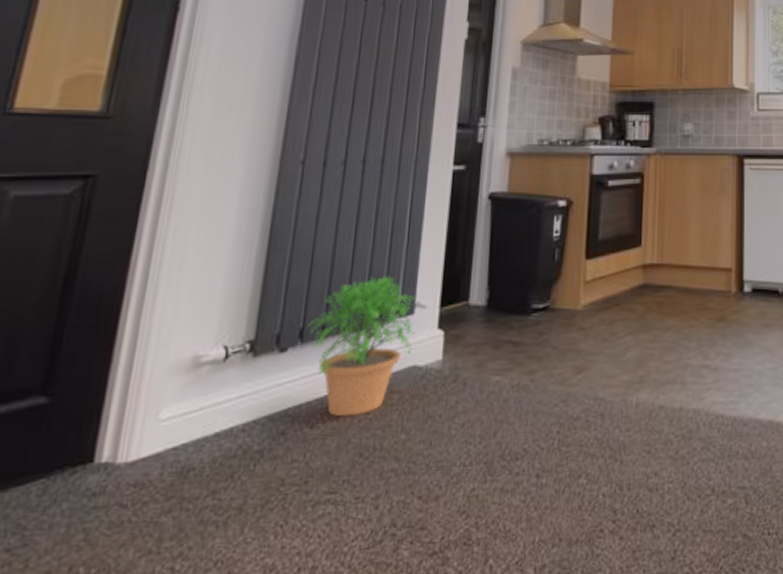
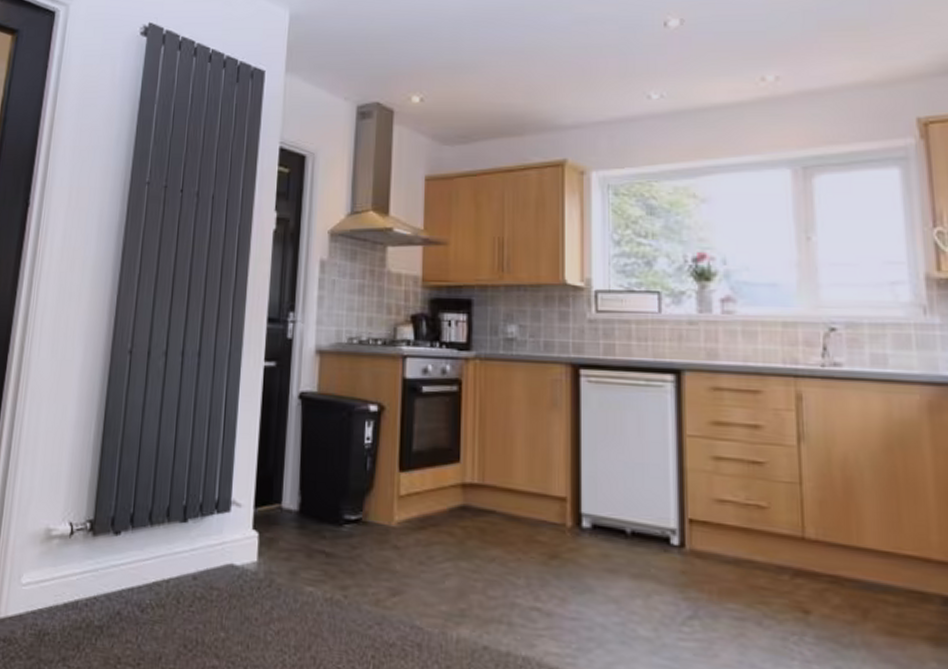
potted plant: present [307,276,421,417] -> none [137,469,237,607]

